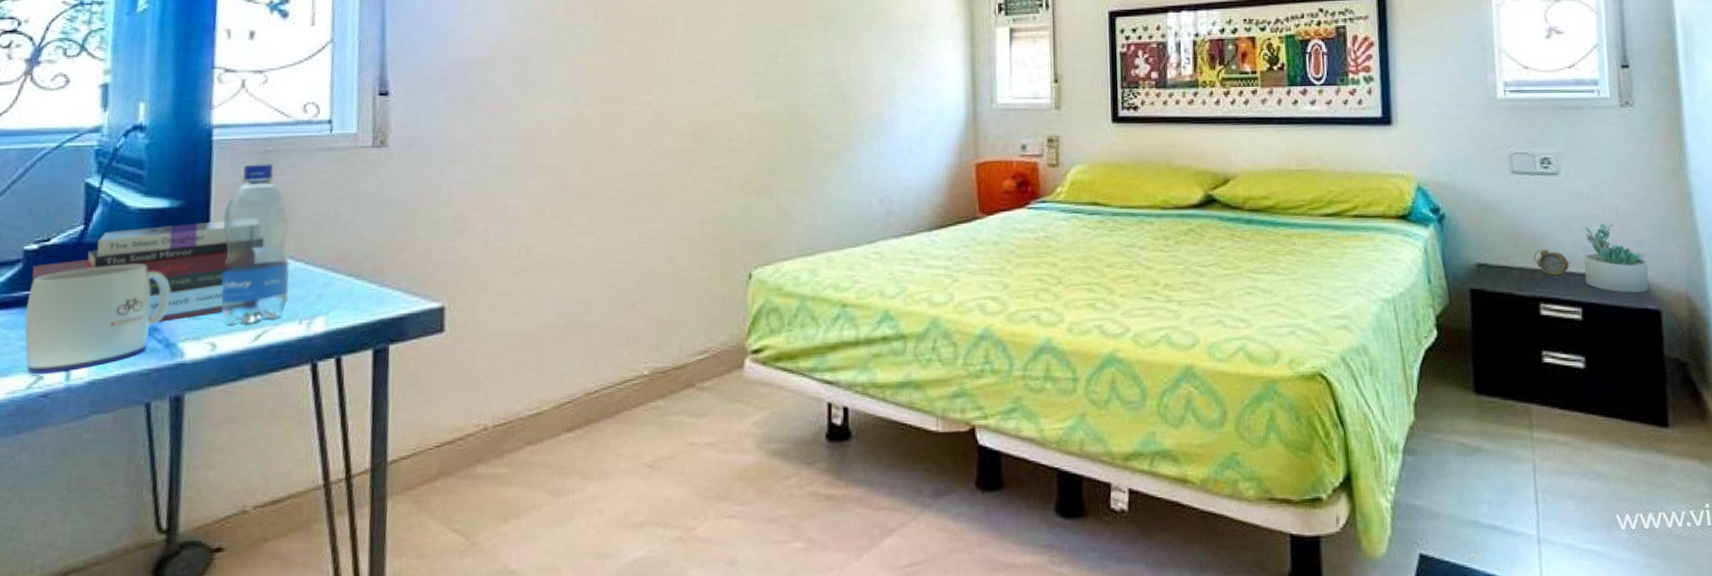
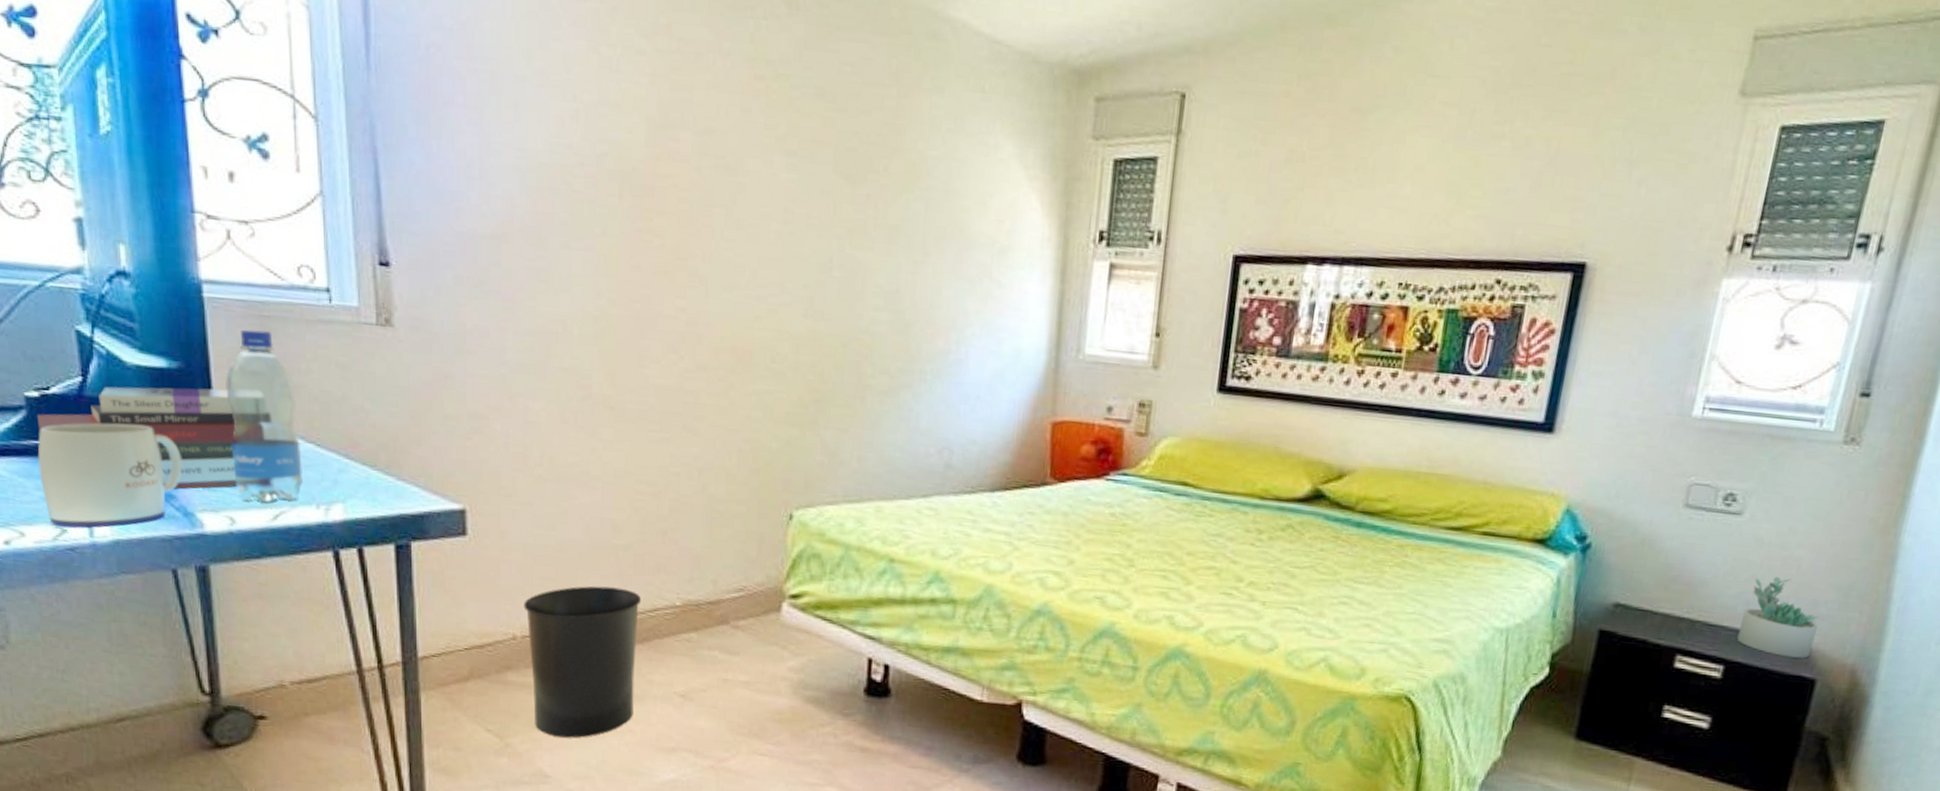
waste bin: none [496,364,611,527] -> present [523,586,642,738]
alarm clock: present [1533,249,1571,276] -> none [1683,597,1727,629]

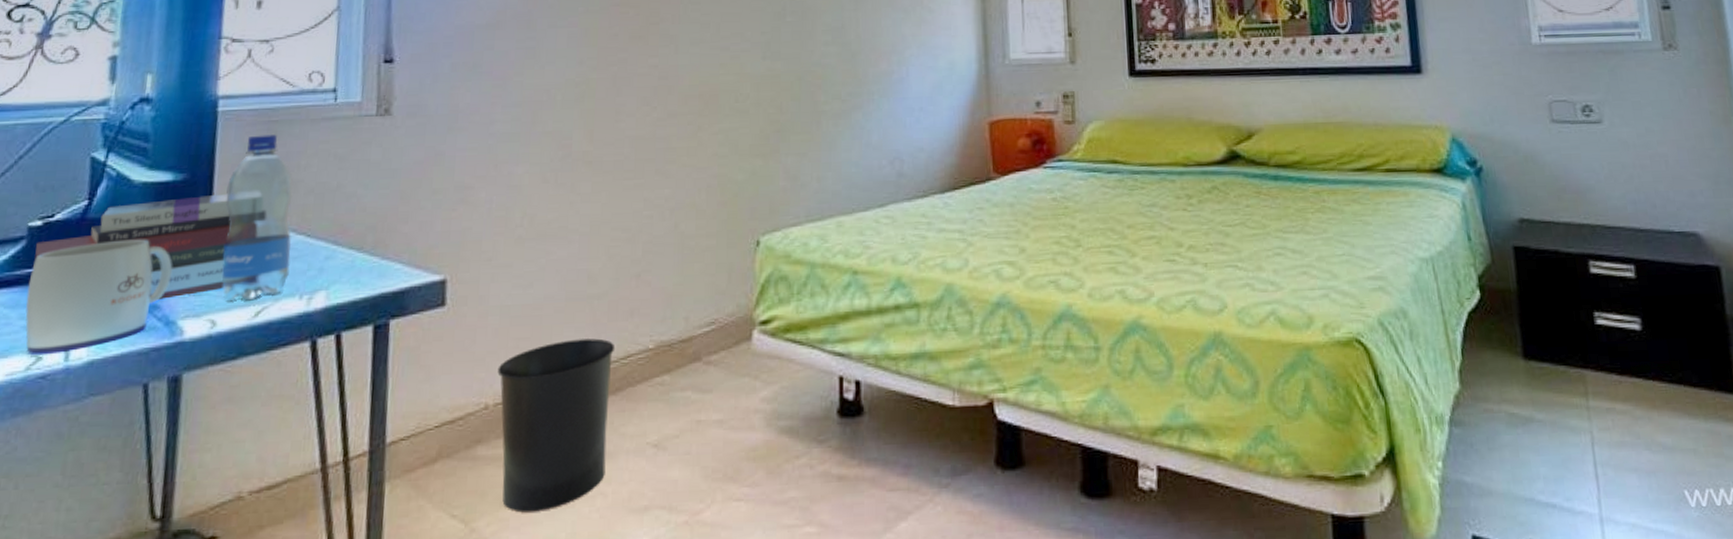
succulent plant: present [1737,577,1819,659] -> none [1633,174,1706,249]

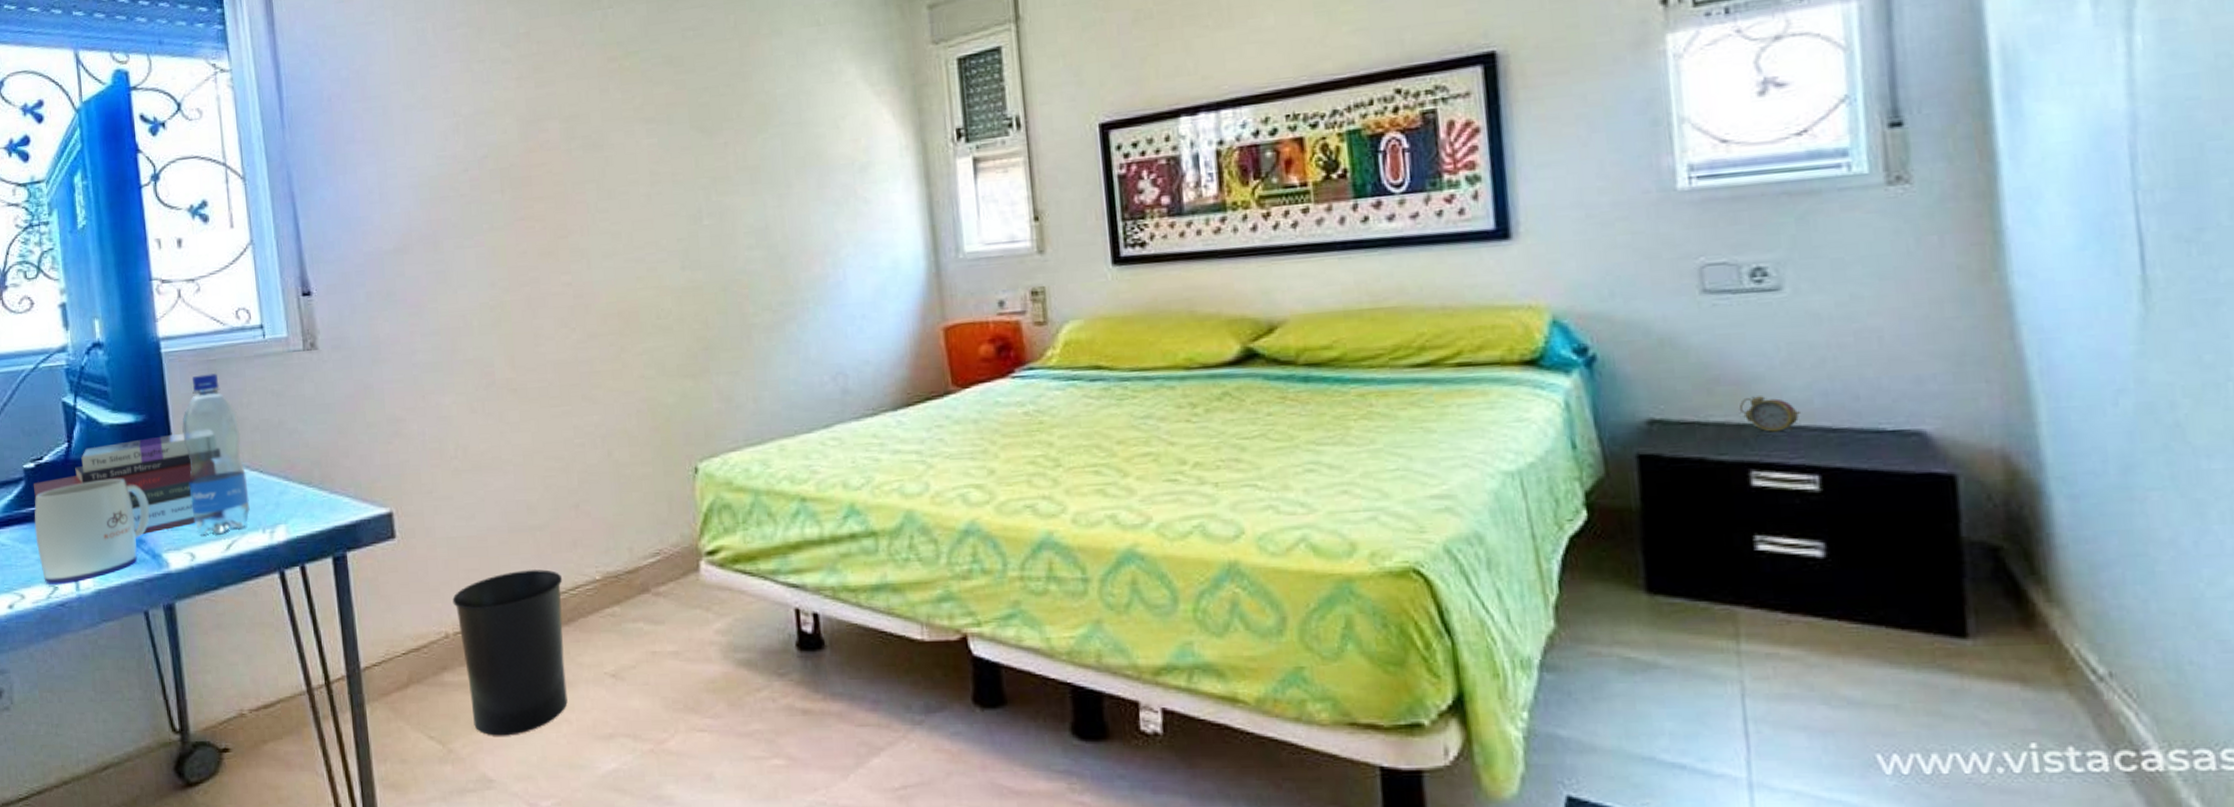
alarm clock: none [1579,203,1620,231] -> present [1738,396,1802,432]

